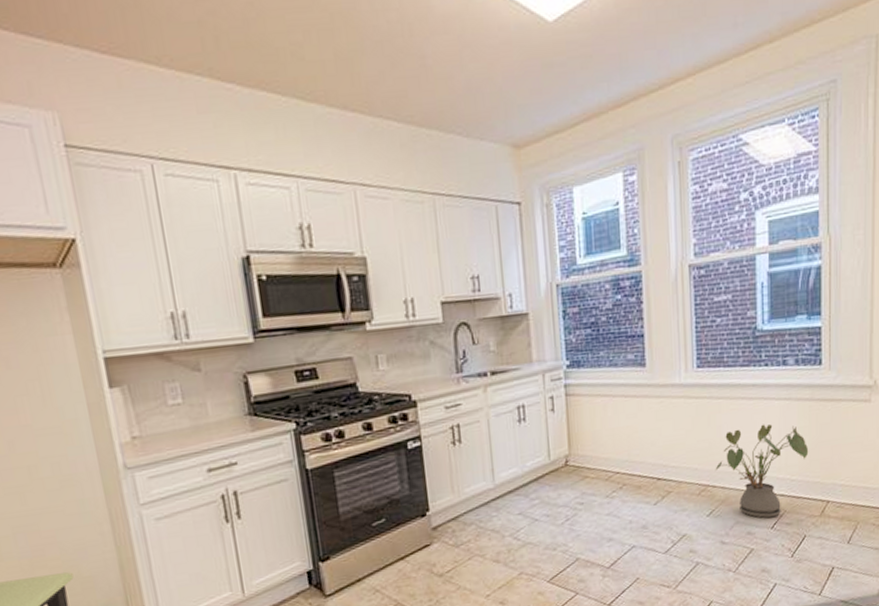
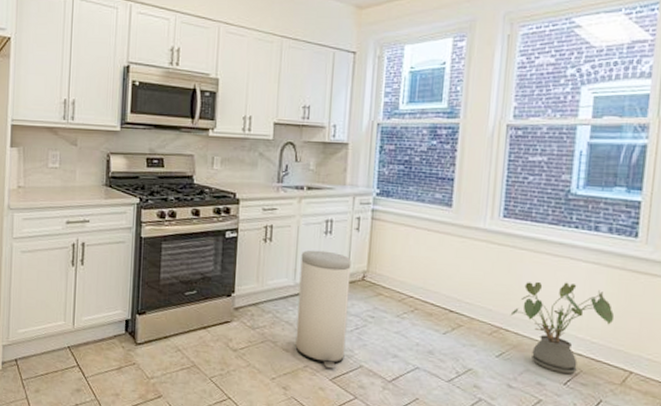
pedal bin: none [496,441,559,570] -> present [295,250,352,369]

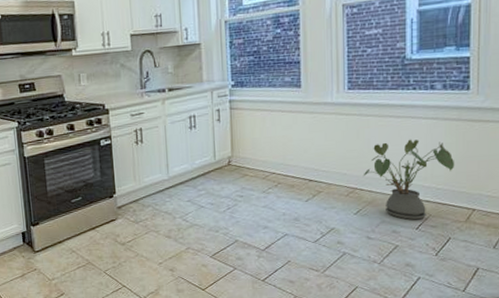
pedal bin: present [295,250,352,369] -> none [171,144,221,247]

